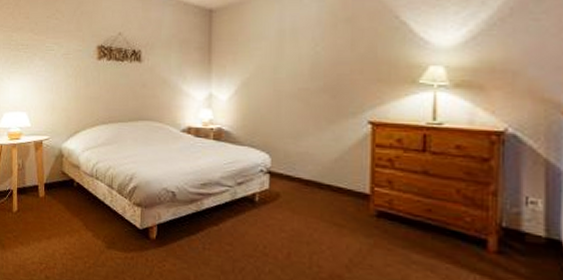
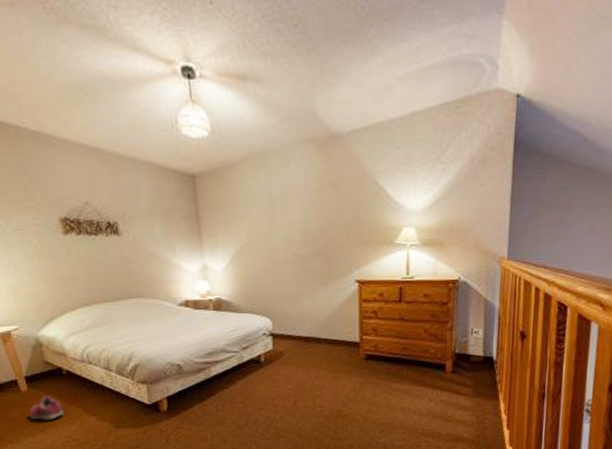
shoe: none [41,205,68,230] -> present [29,396,65,421]

